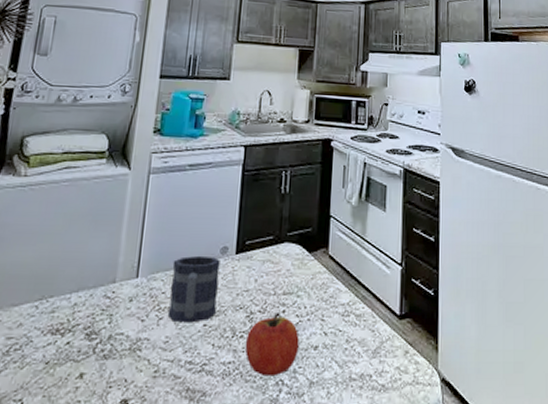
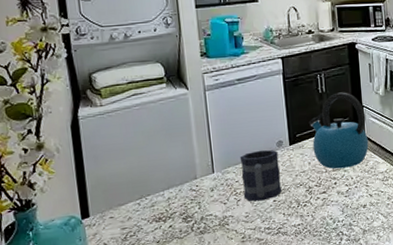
apple: present [244,313,299,377] -> none [308,185,351,231]
kettle: none [263,195,332,293] -> present [308,92,369,169]

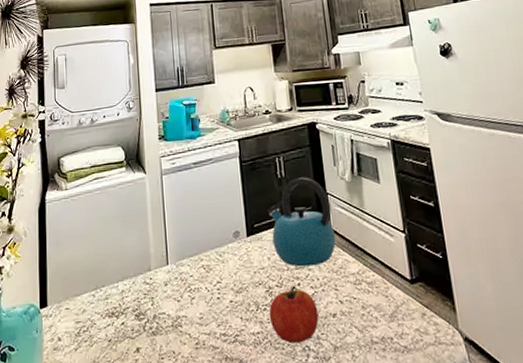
mug: present [239,150,281,202] -> none [194,241,239,301]
apple: none [308,185,351,231] -> present [269,286,319,344]

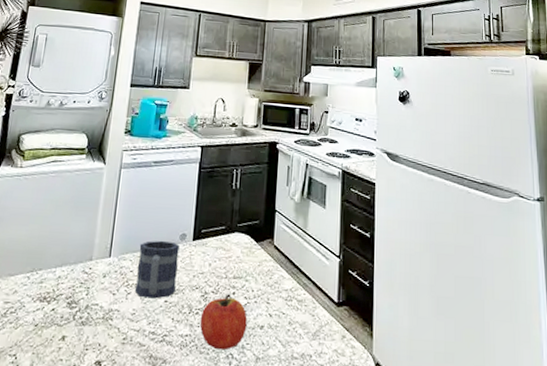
mug: none [194,241,239,301] -> present [134,240,180,299]
kettle: present [267,177,336,267] -> none [216,191,277,278]

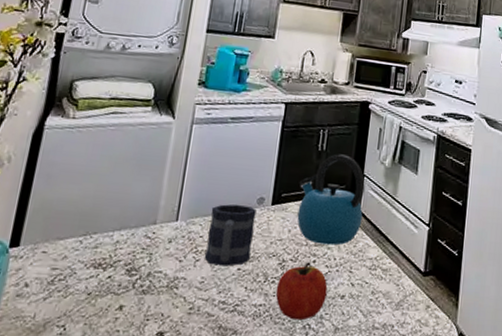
kettle: none [216,191,277,278] -> present [297,154,365,245]

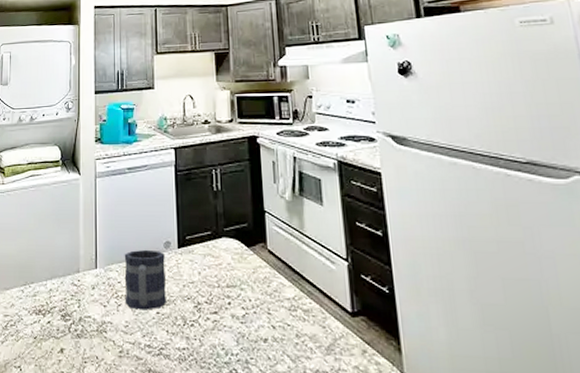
apple: present [275,262,328,321] -> none [196,304,249,365]
kettle: present [297,154,365,245] -> none [200,192,272,286]

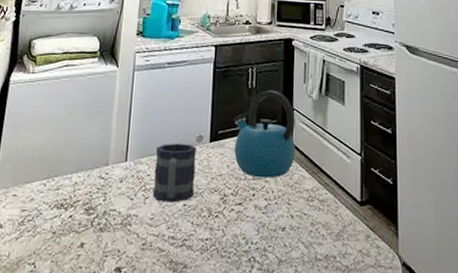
kettle: none [200,192,272,286] -> present [233,90,296,178]

